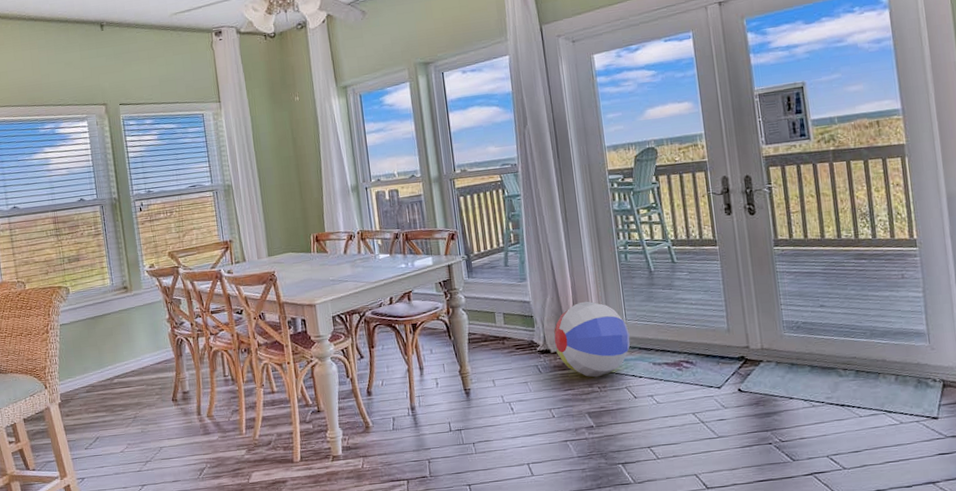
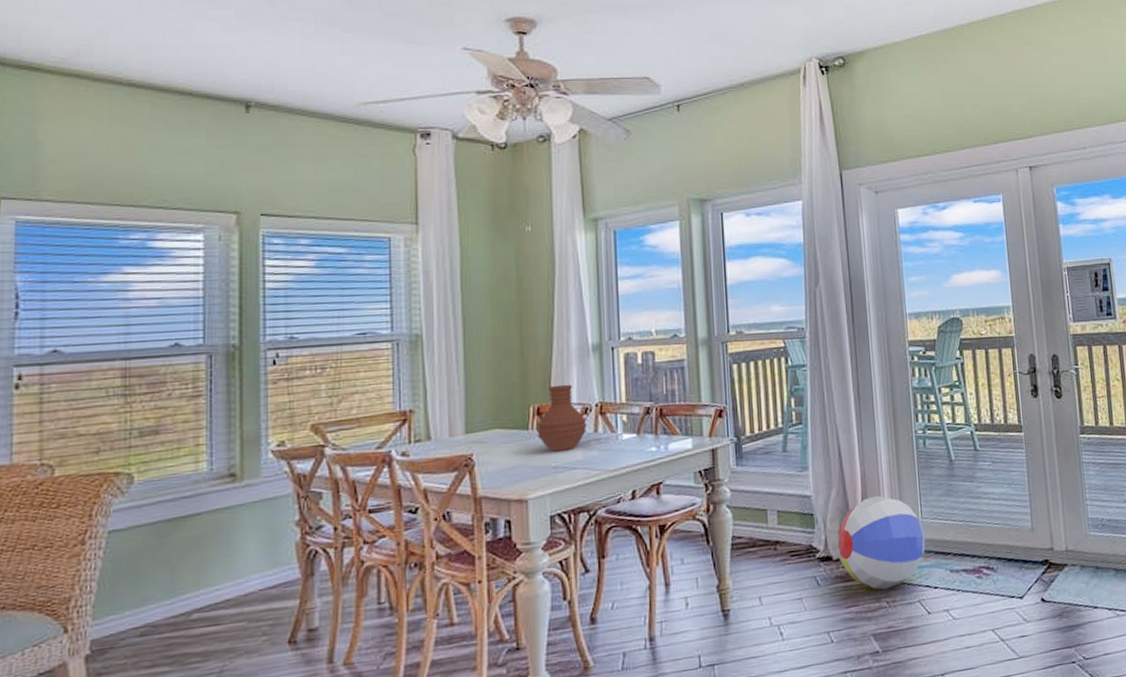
vase: none [316,217,353,269] -> present [536,384,587,451]

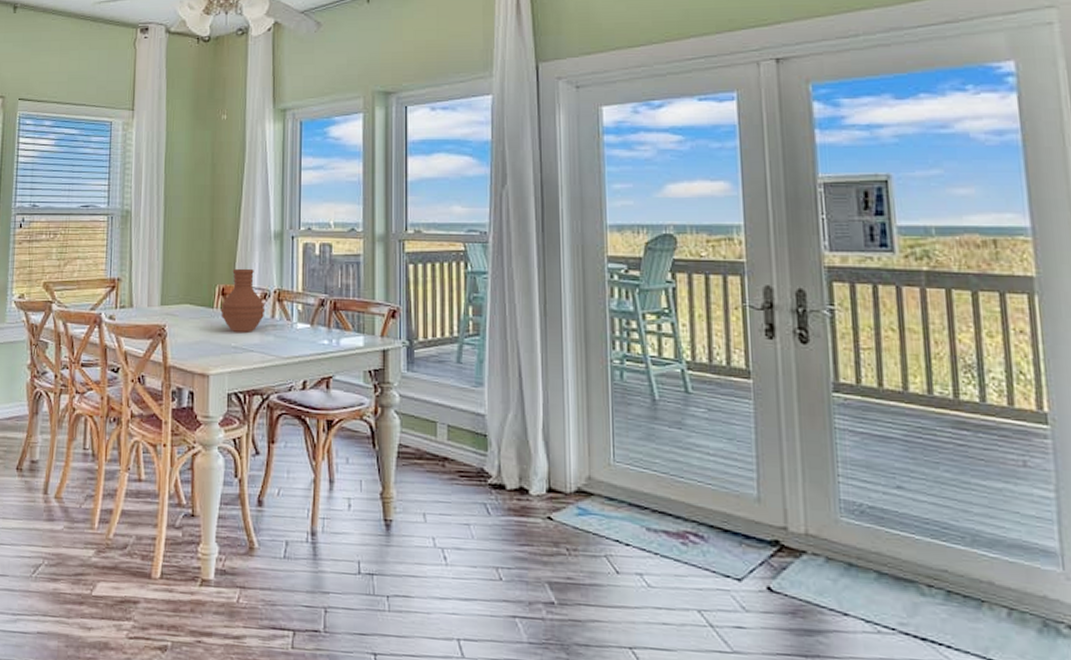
beachball: present [837,495,926,590] -> none [512,426,617,535]

